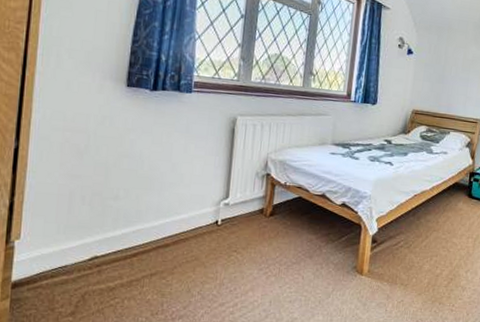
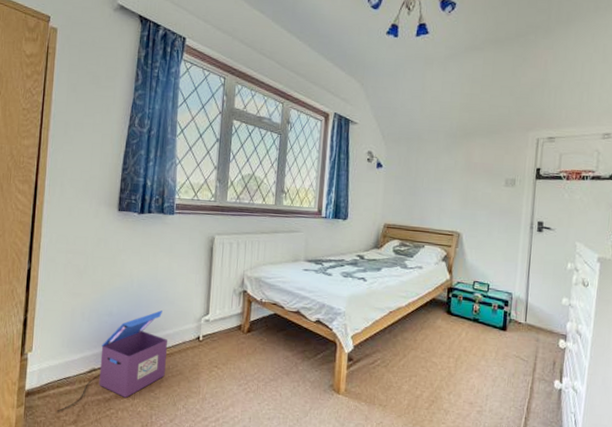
toy box: none [50,194,182,304] -> present [56,310,167,412]

